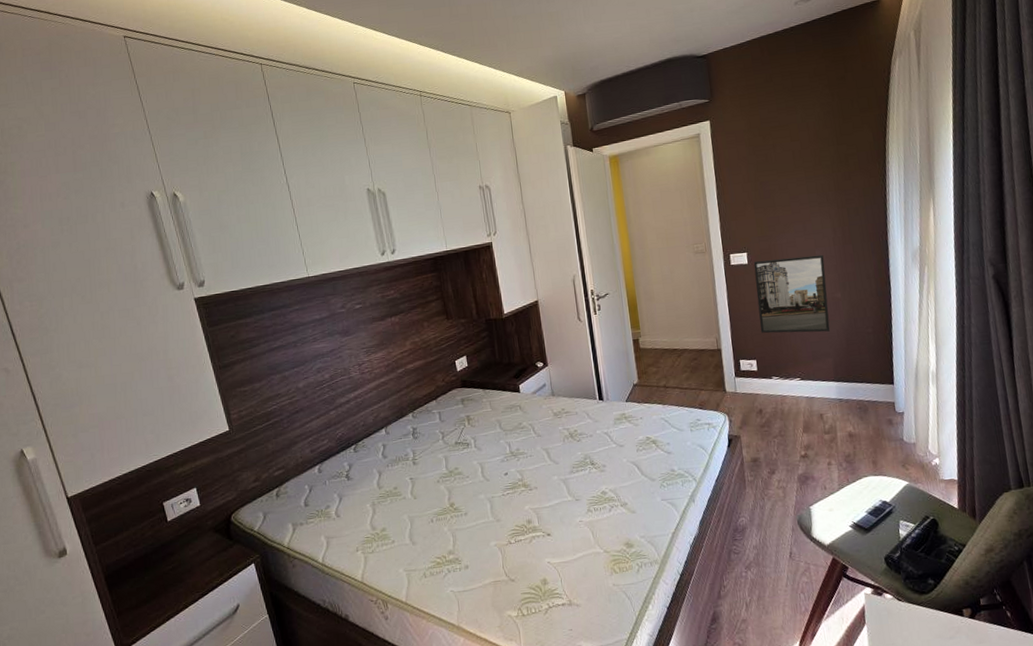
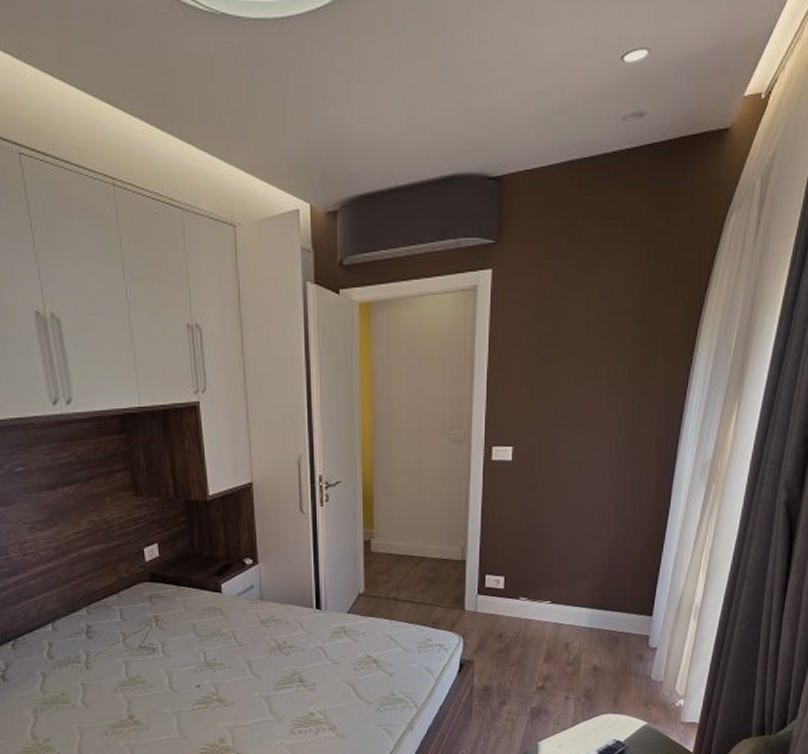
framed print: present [753,254,831,334] -> none [514,457,601,550]

